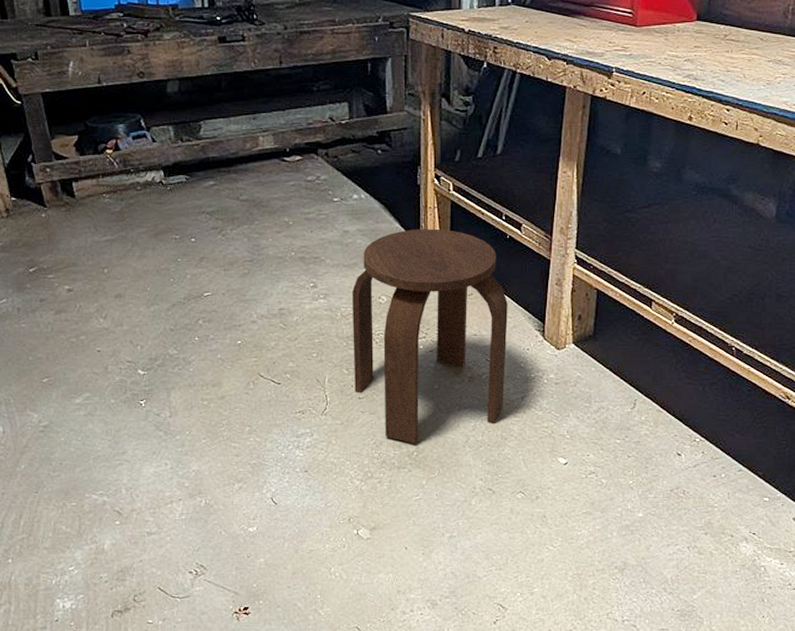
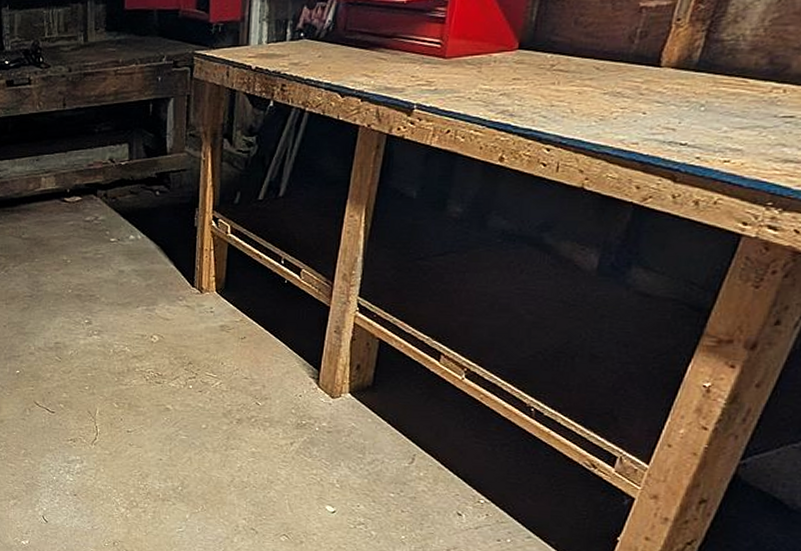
stool: present [352,229,508,444] -> none [123,270,282,479]

